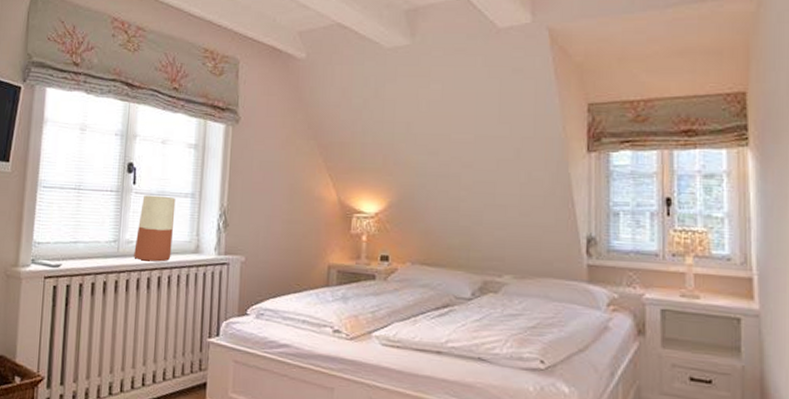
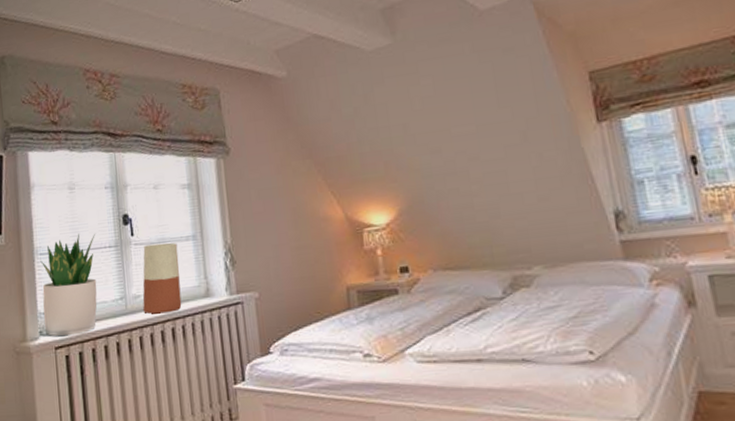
planter: none [38,174,99,268] -> present [40,233,97,337]

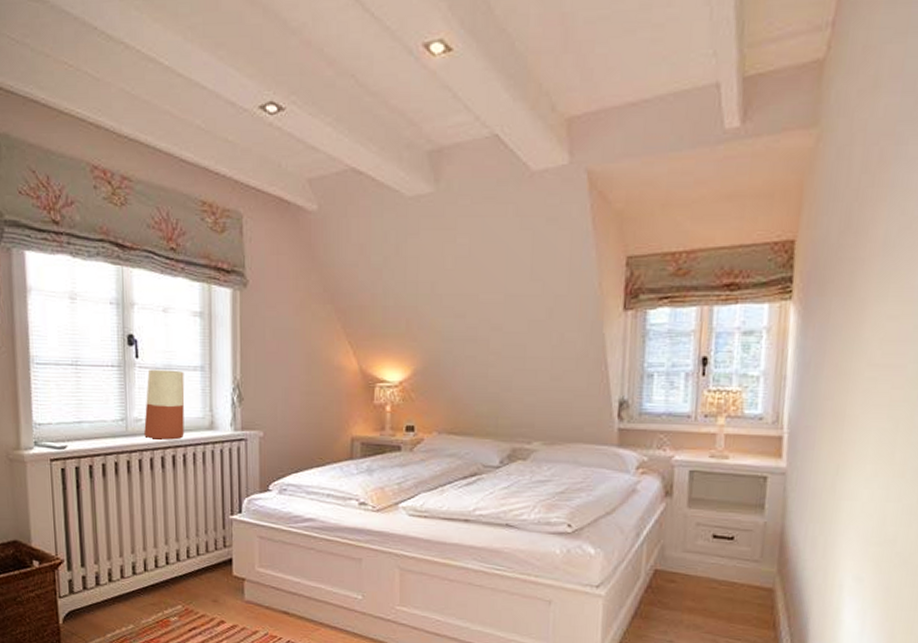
planter: present [40,233,97,337] -> none [36,348,97,450]

